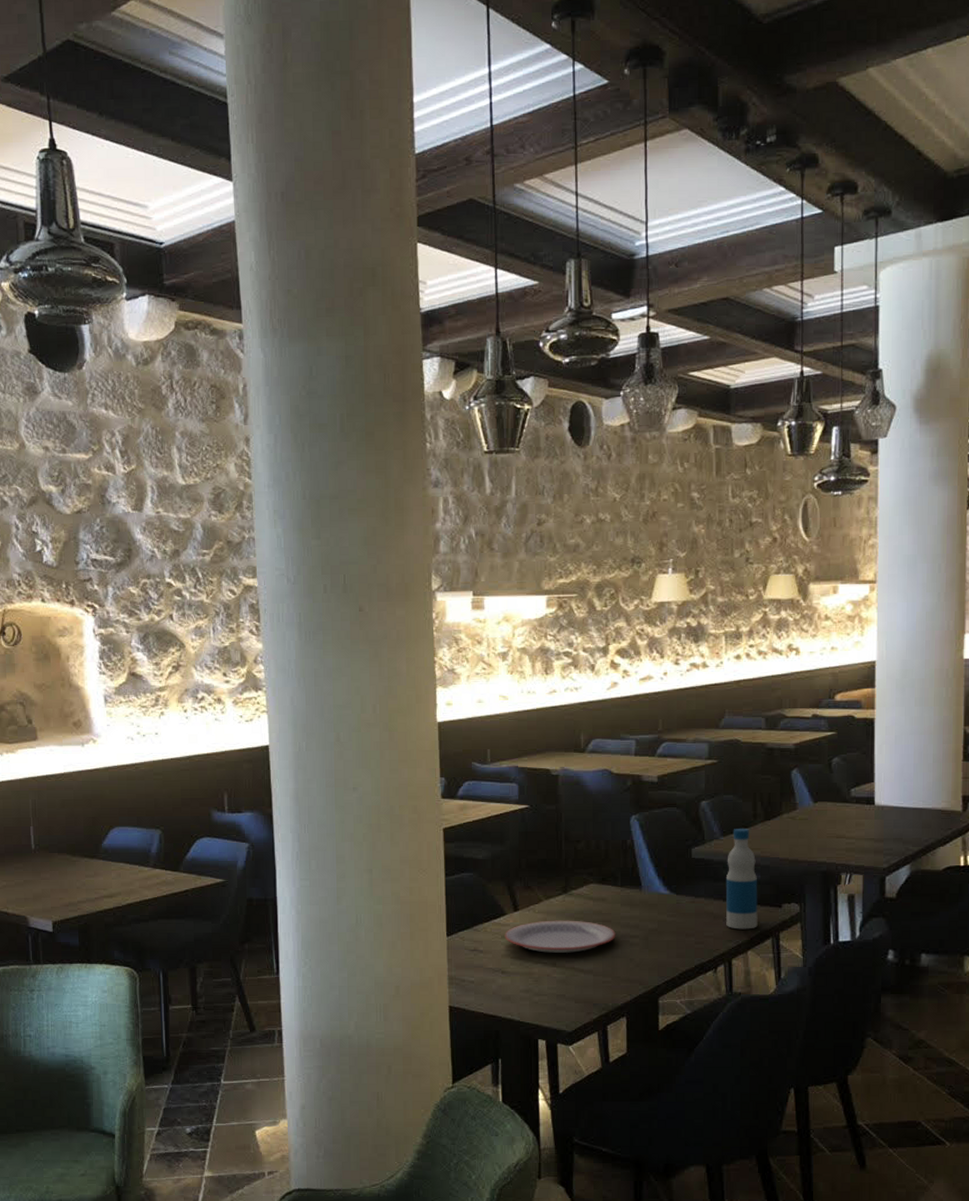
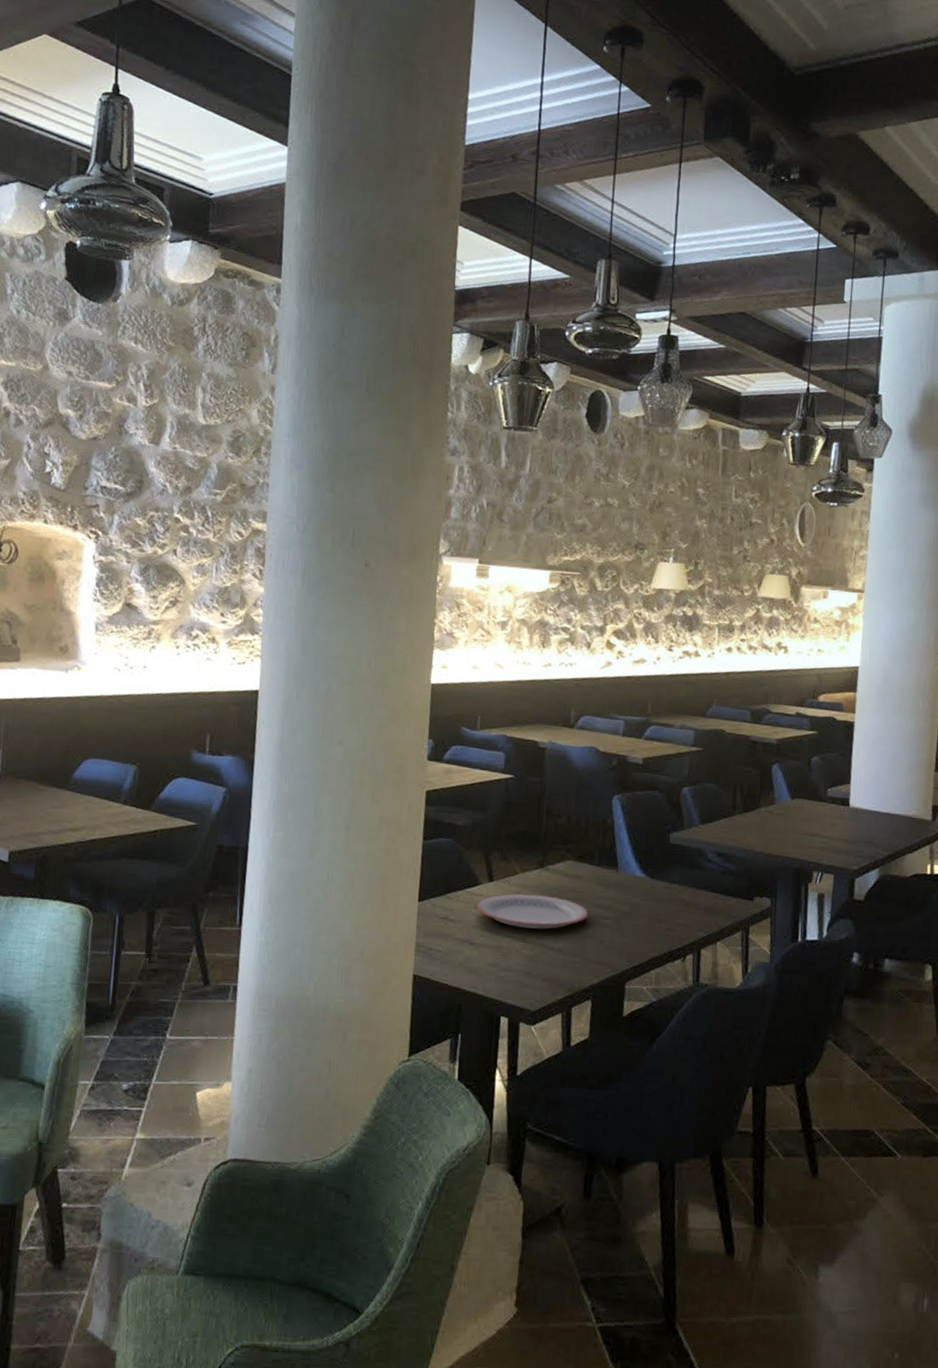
bottle: present [725,829,758,930] -> none [698,818,732,920]

